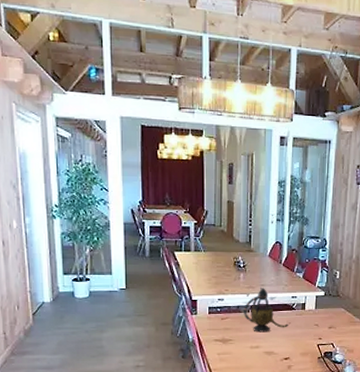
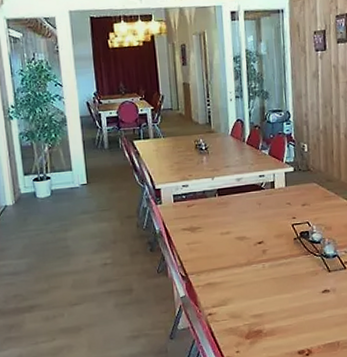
teapot: present [244,287,289,332] -> none [210,168,259,217]

